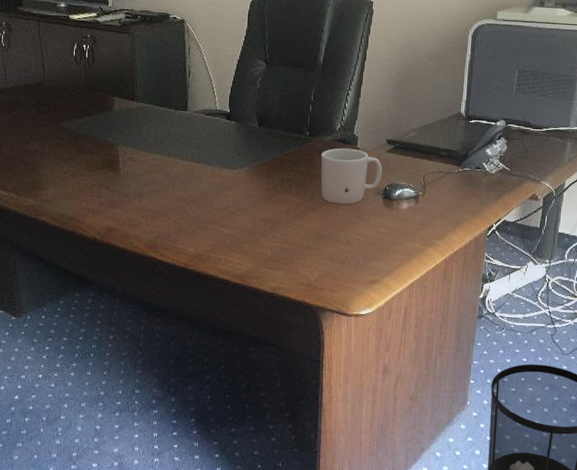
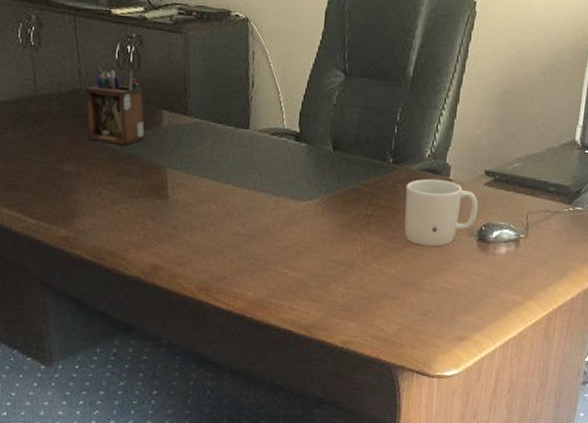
desk organizer: none [48,62,100,127] -> present [85,66,146,145]

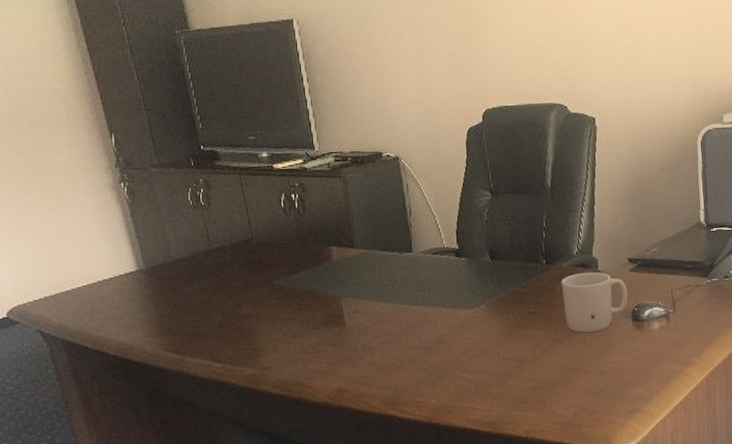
desk organizer: present [85,66,146,145] -> none [256,212,318,284]

